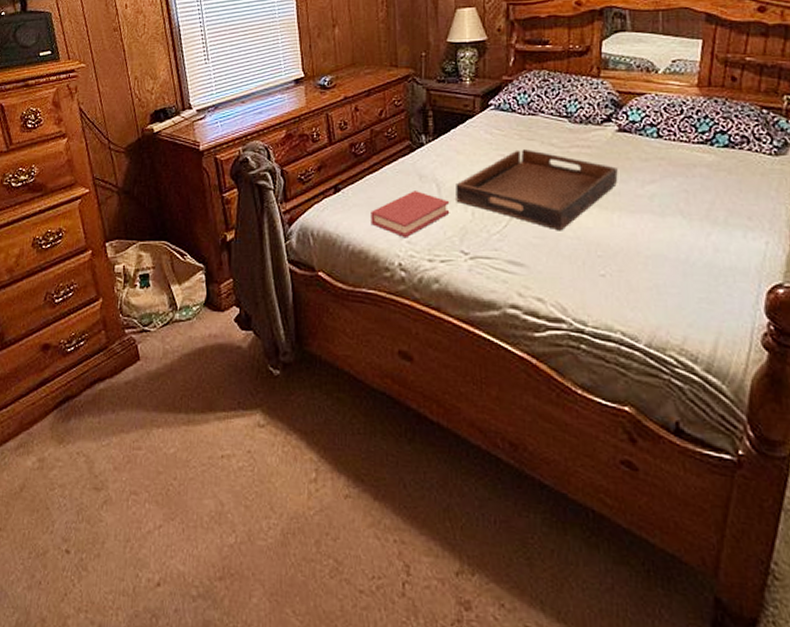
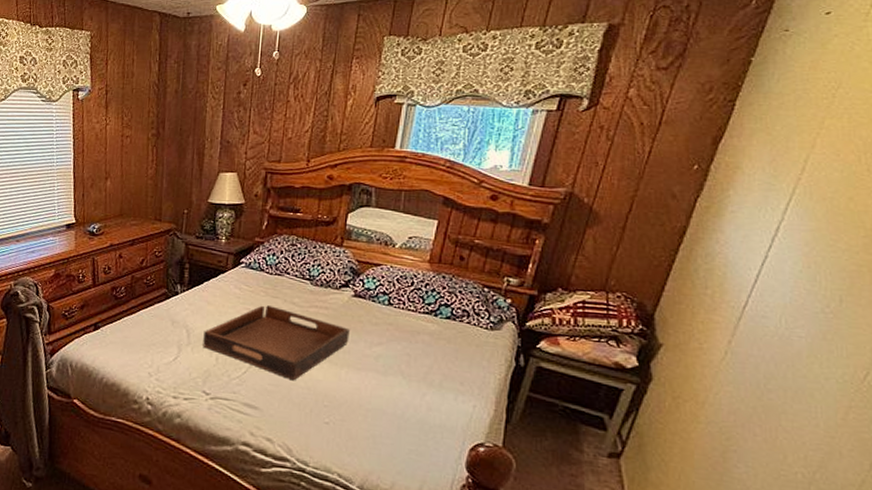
book: present [371,191,450,238] -> none [124,334,197,376]

